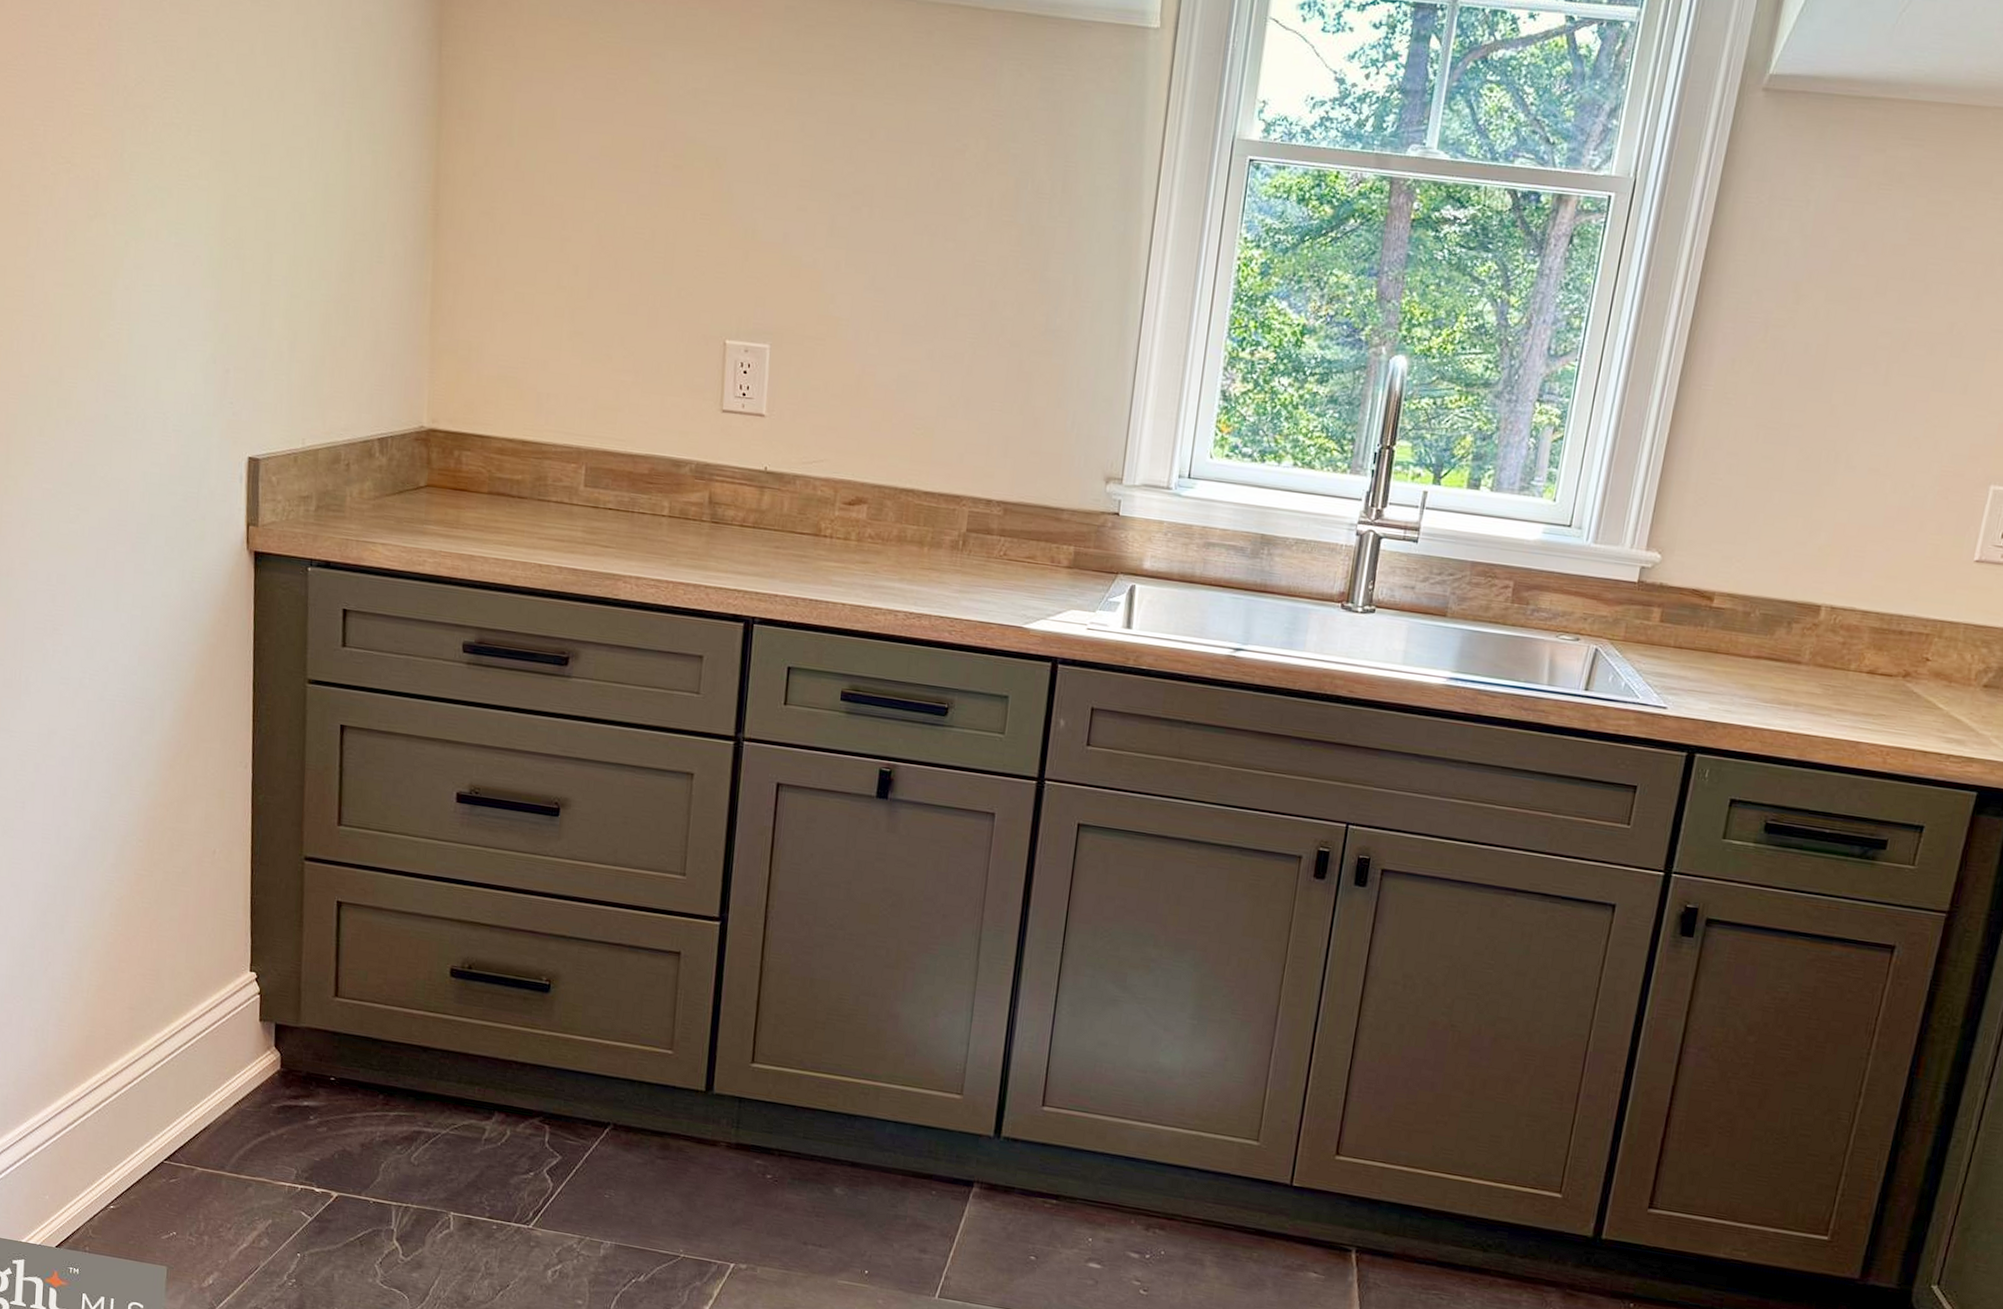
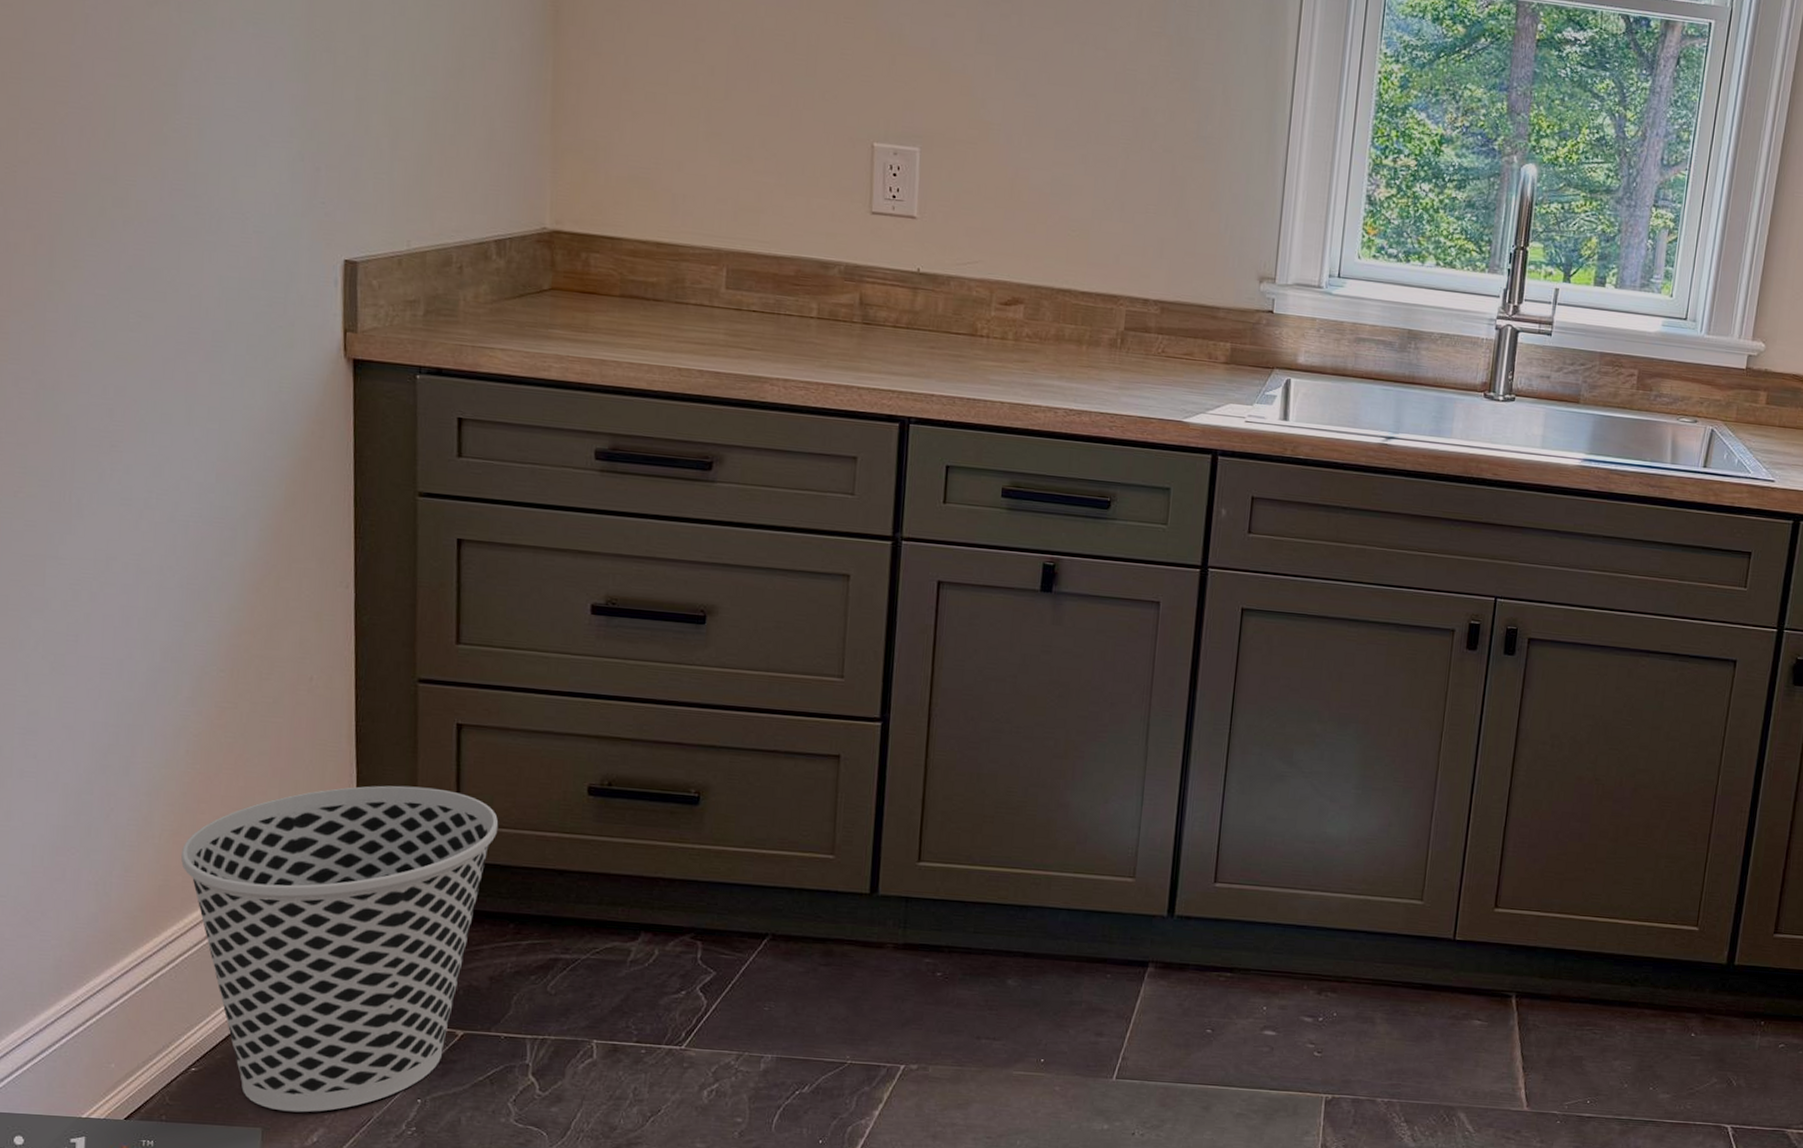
wastebasket: none [105,955,372,1257] -> present [181,785,499,1113]

